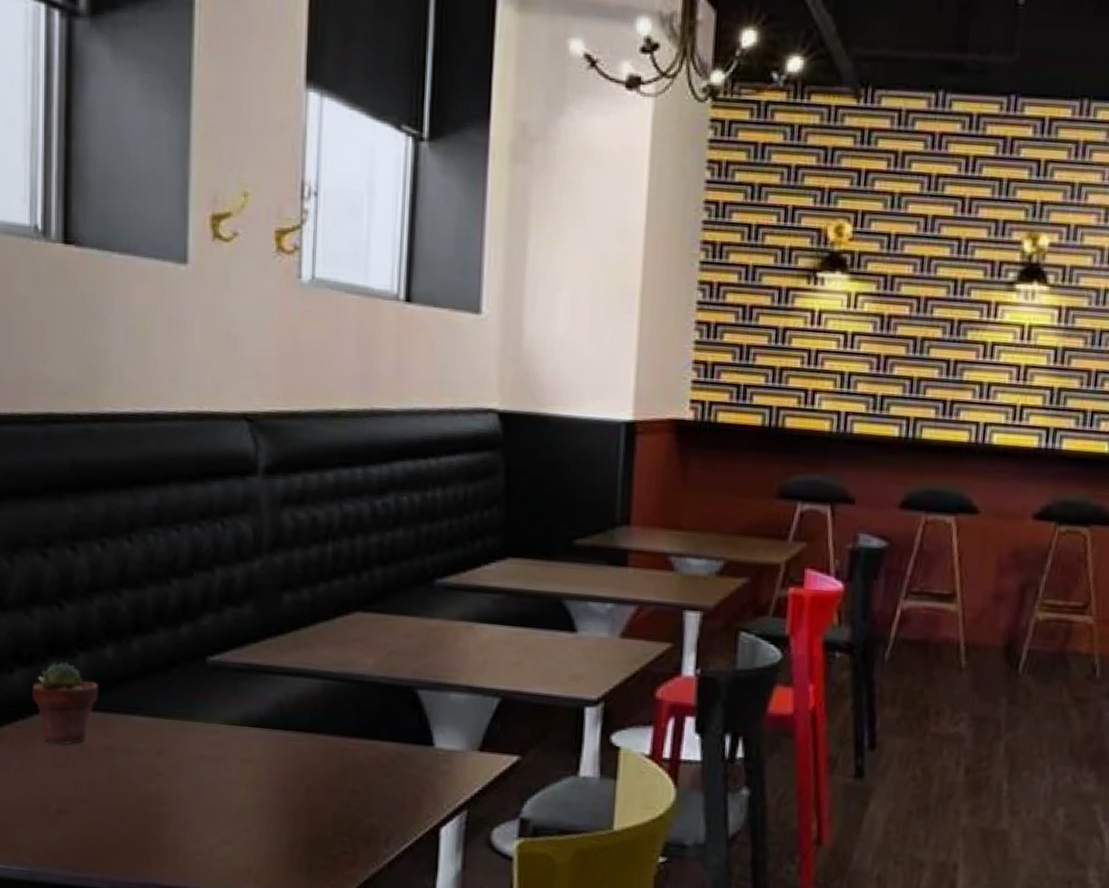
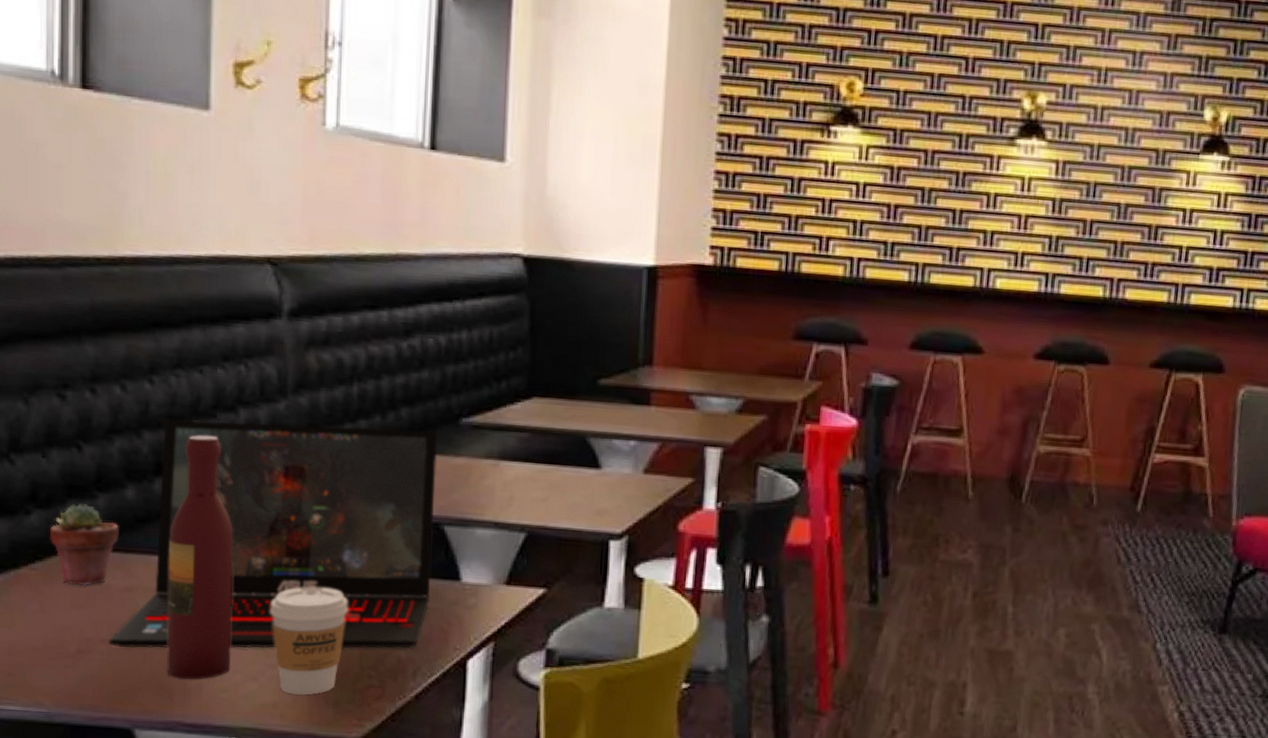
laptop: none [88,578,412,815] -> present [109,420,438,649]
wine bottle: none [144,594,209,842] -> present [167,435,233,679]
coffee cup: none [245,749,322,860] -> present [270,586,348,695]

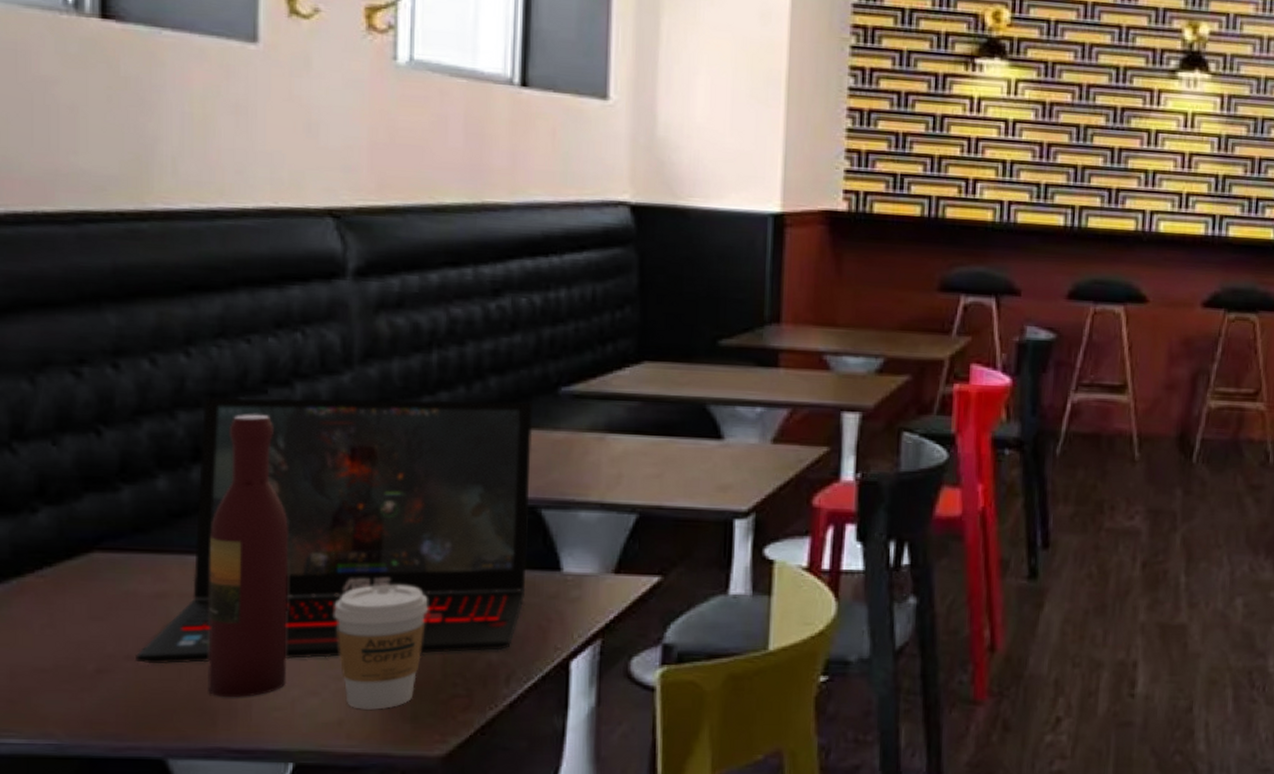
potted succulent: present [49,504,119,587] -> none [61,498,148,594]

